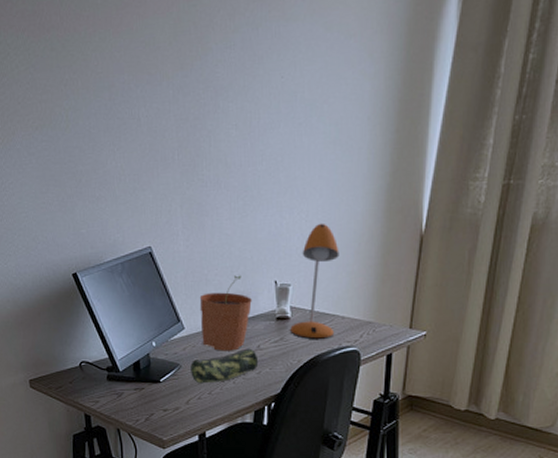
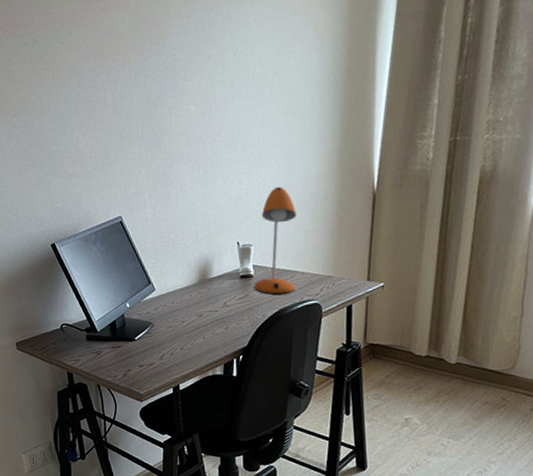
pencil case: present [190,348,259,384] -> none [162,305,226,340]
plant pot: present [199,275,252,351] -> none [168,238,217,309]

